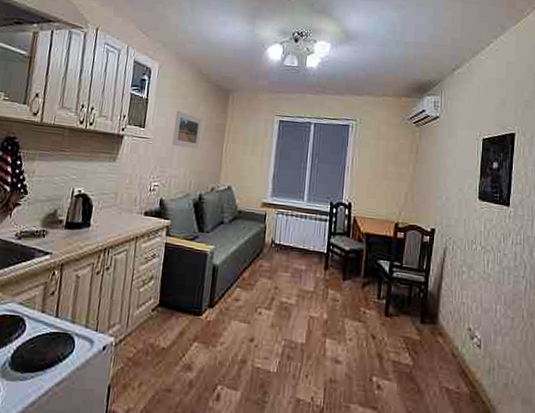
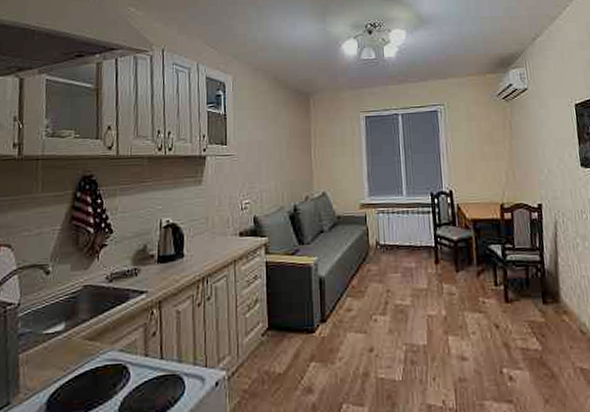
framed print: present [172,110,202,149] -> none [258,121,286,160]

